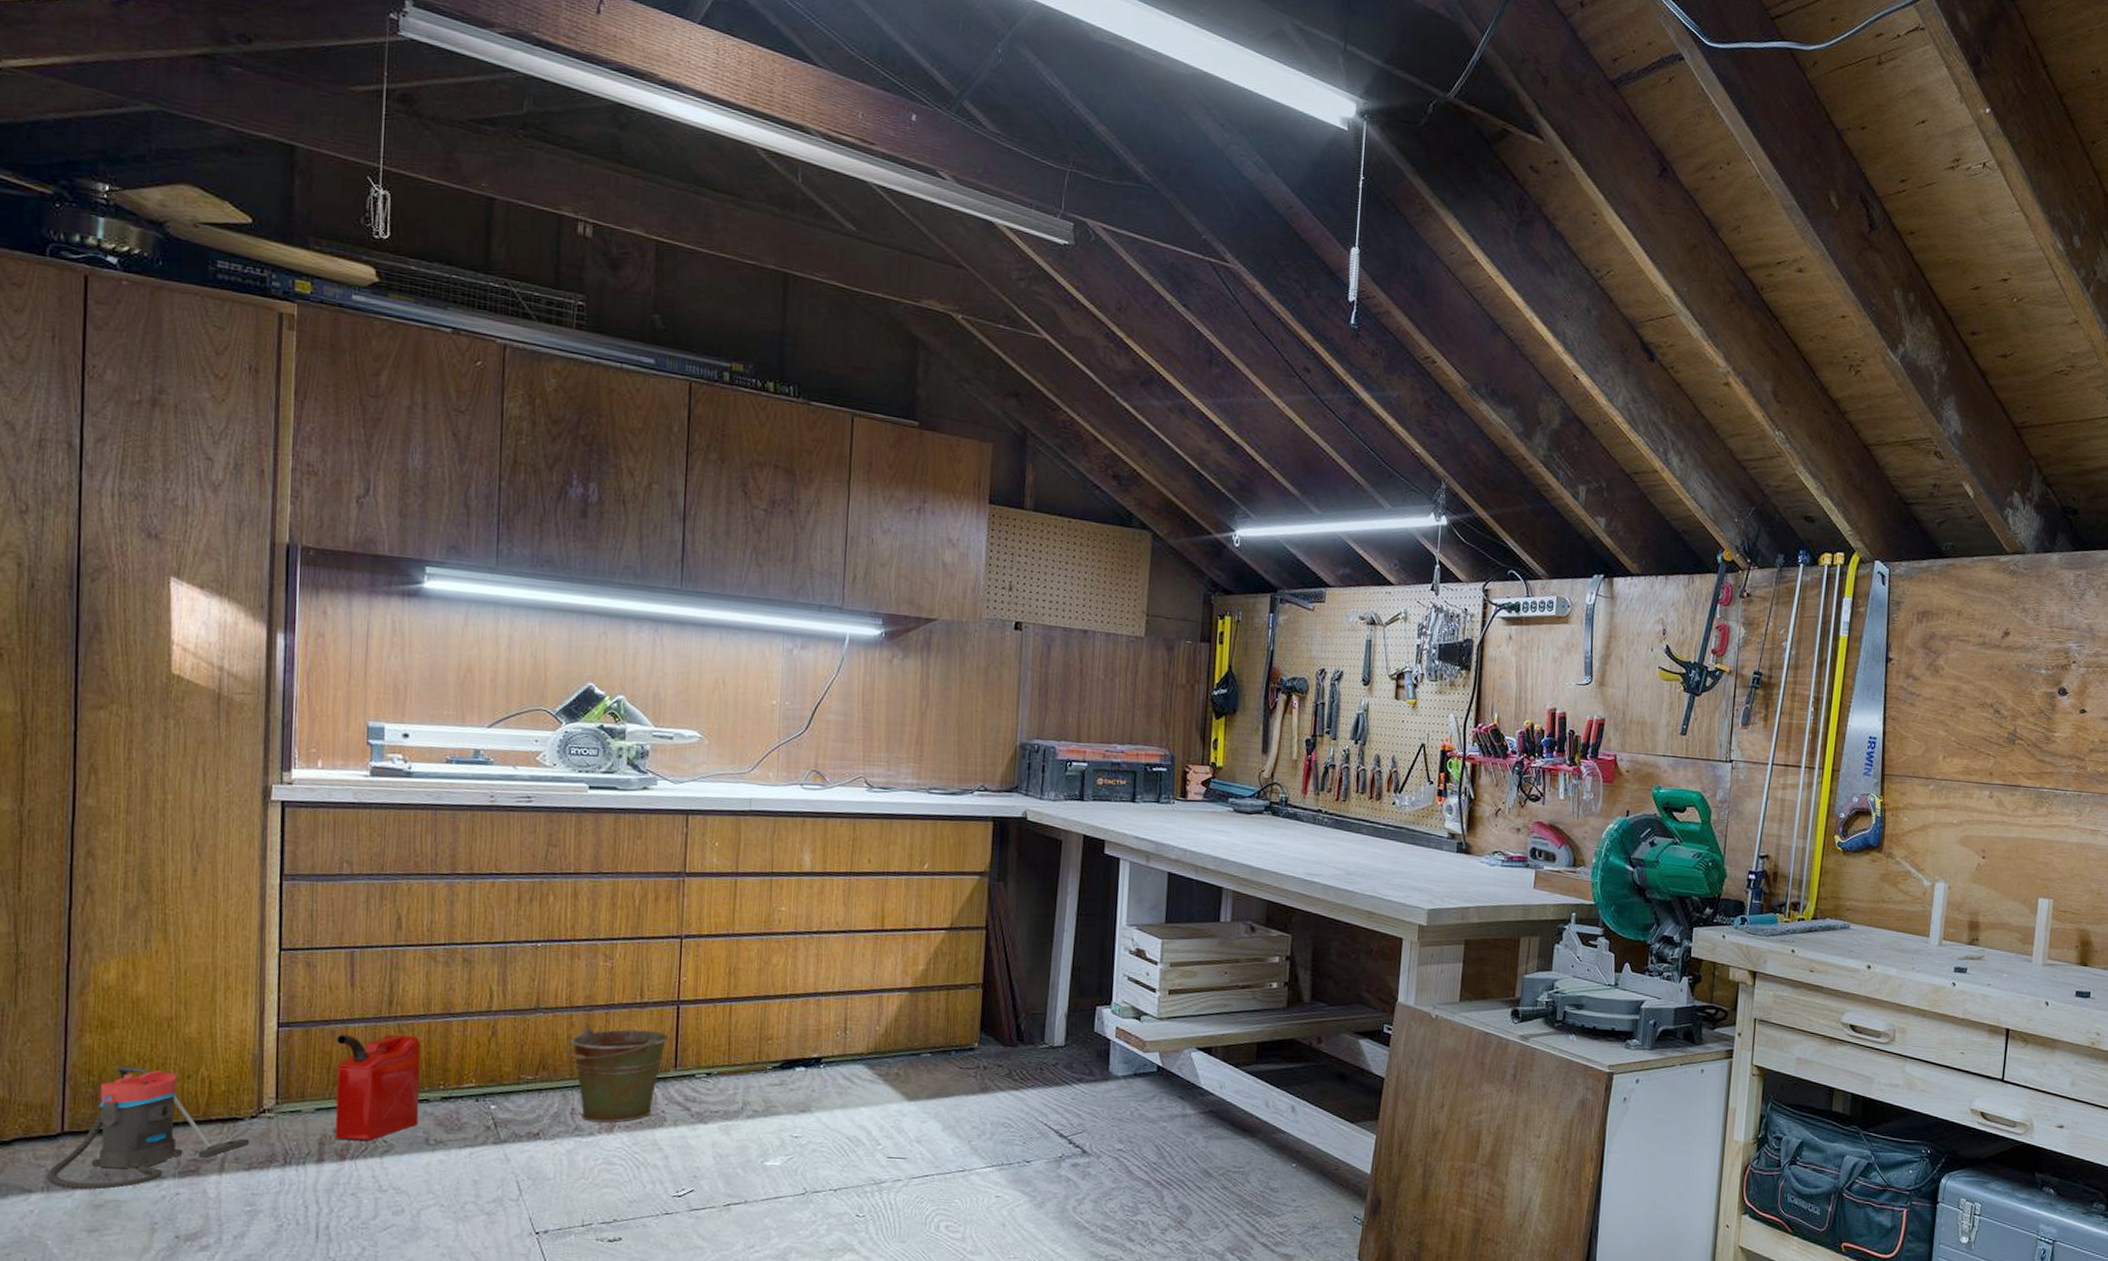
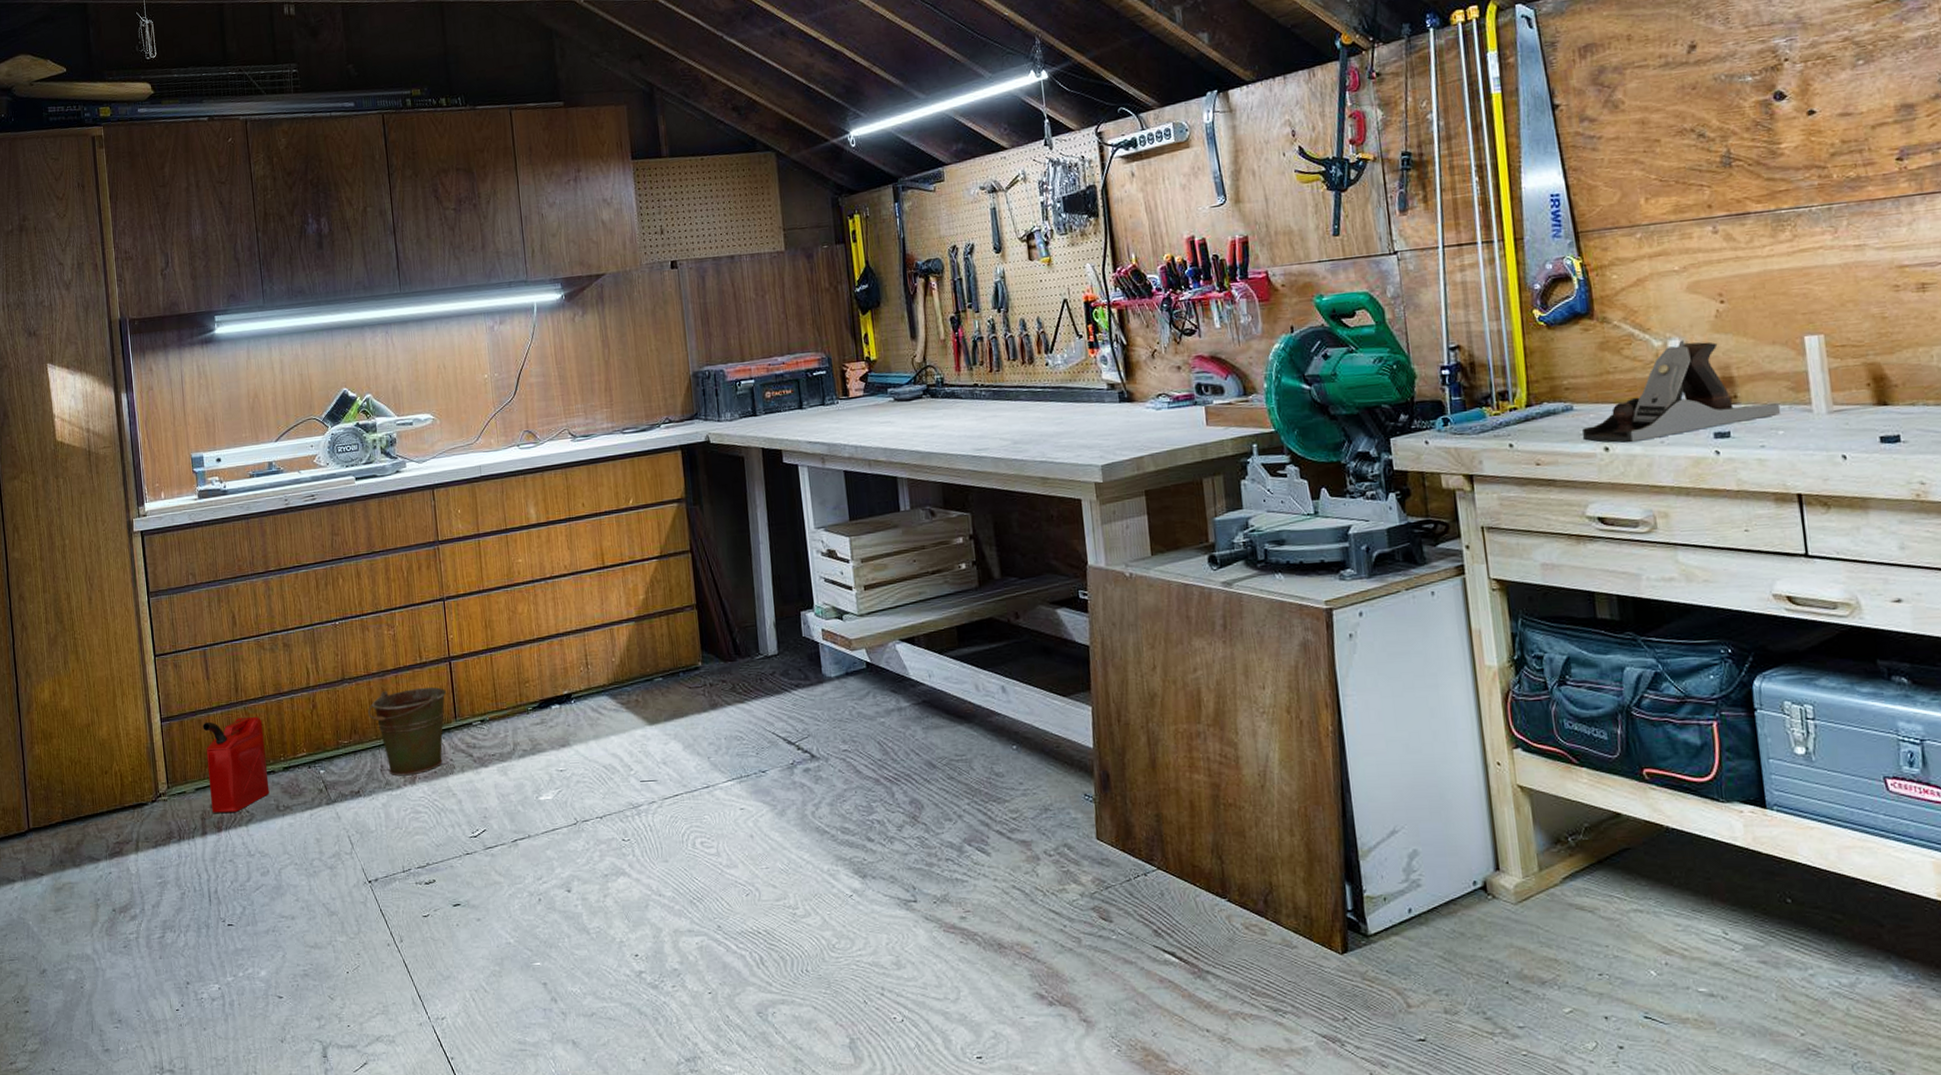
vacuum cleaner: present [47,1064,250,1191] -> none [23,767,154,877]
hand plane: none [1853,884,2009,965] -> present [1582,340,1781,443]

